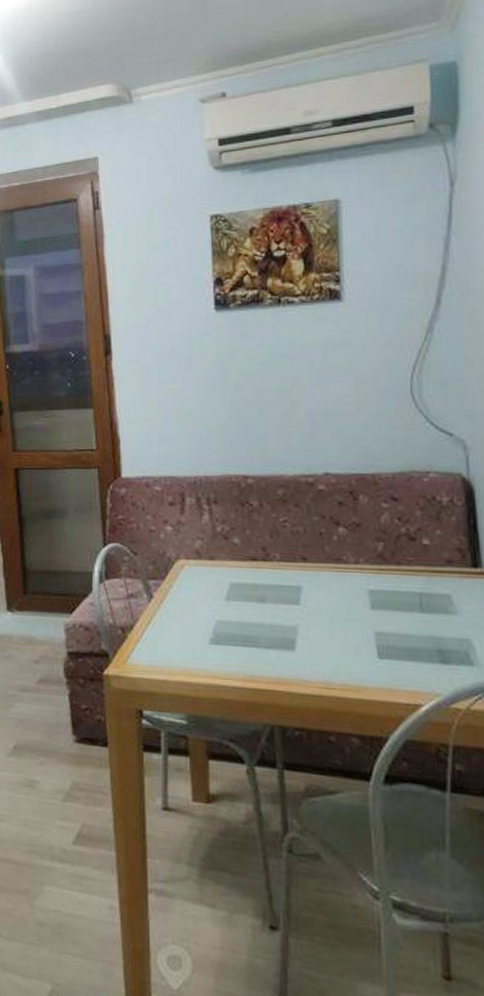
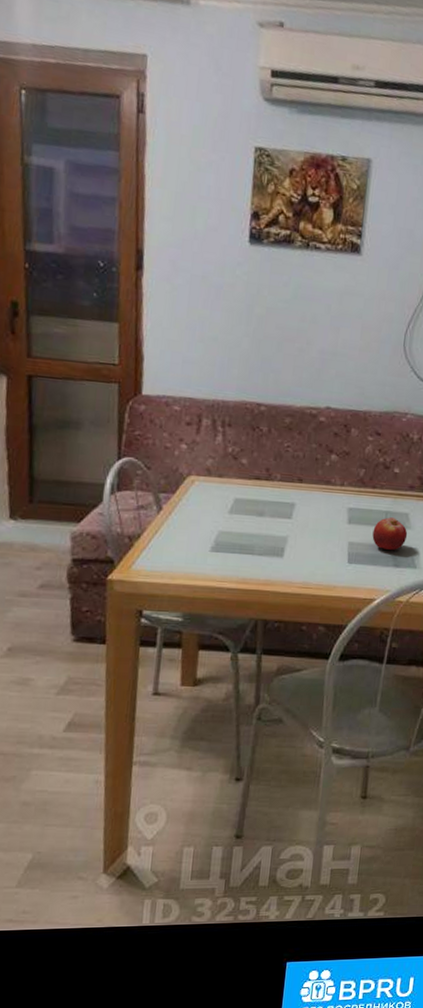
fruit: none [405,600,454,642] -> present [372,517,408,550]

